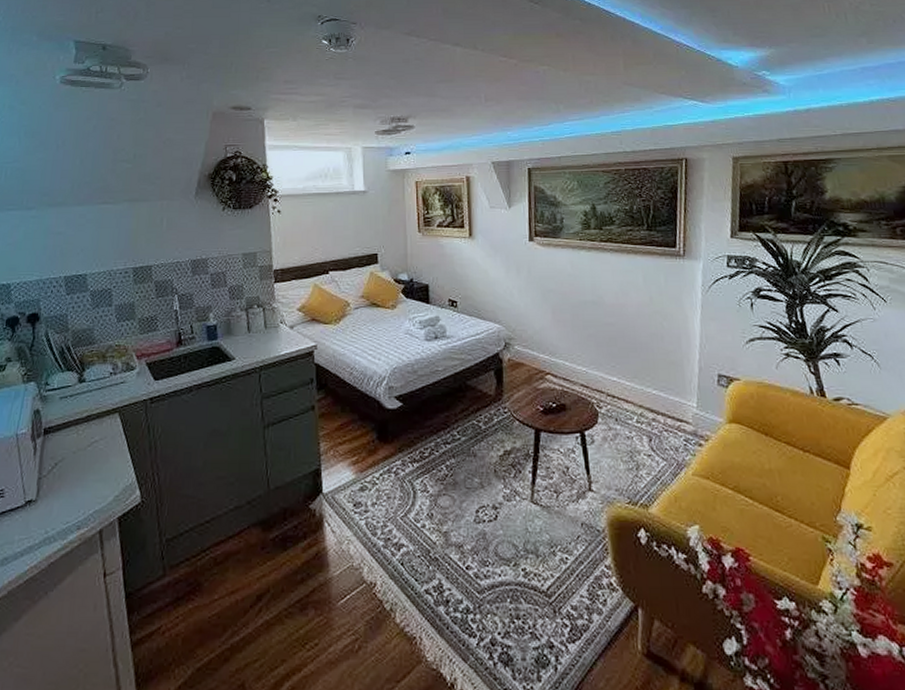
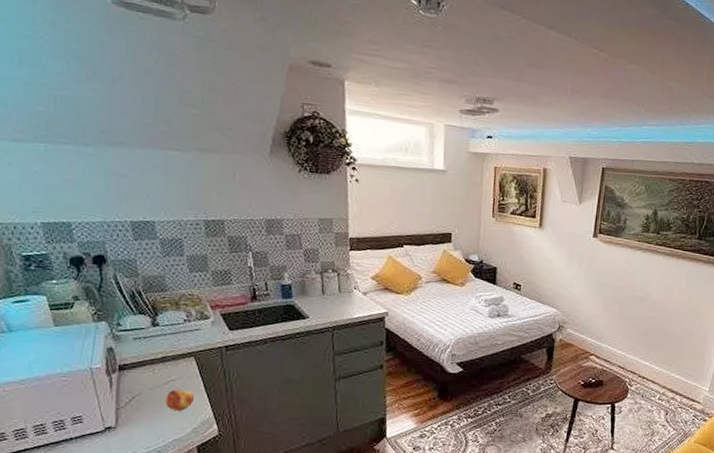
fruit: none [87,451,118,476] -> present [164,389,195,411]

